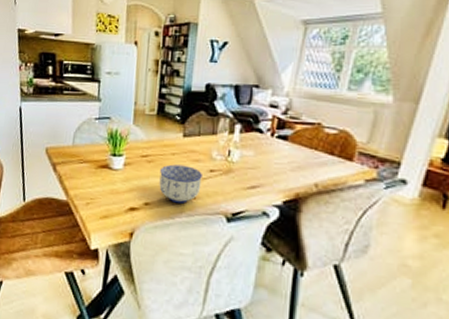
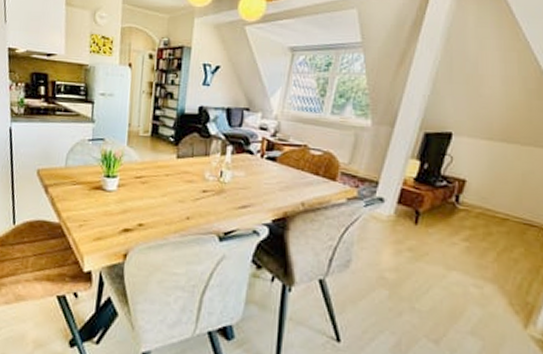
bowl: present [159,164,202,204] -> none [153,185,195,224]

